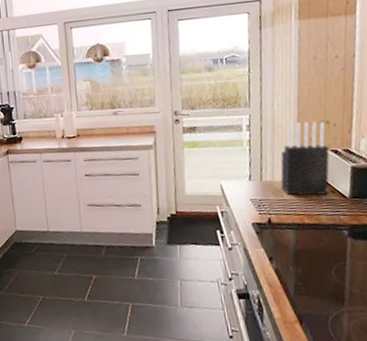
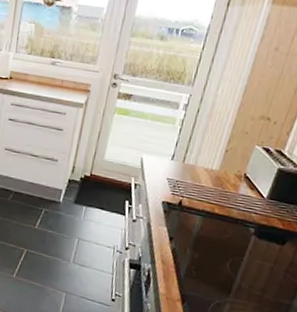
knife block: present [280,121,330,196] -> none [201,111,266,191]

